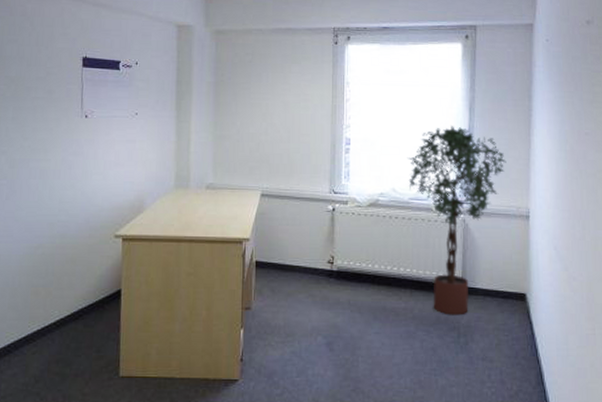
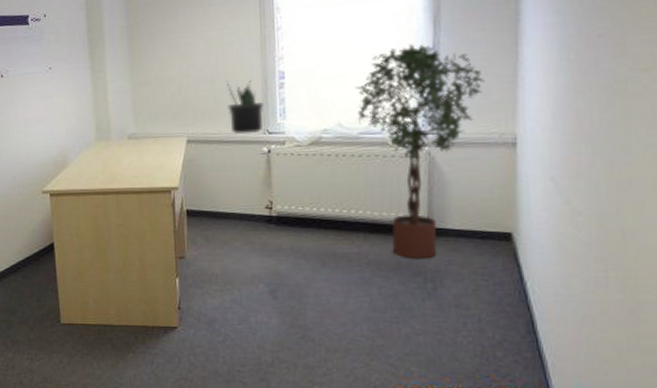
planter: none [300,142,332,192] -> present [226,80,264,135]

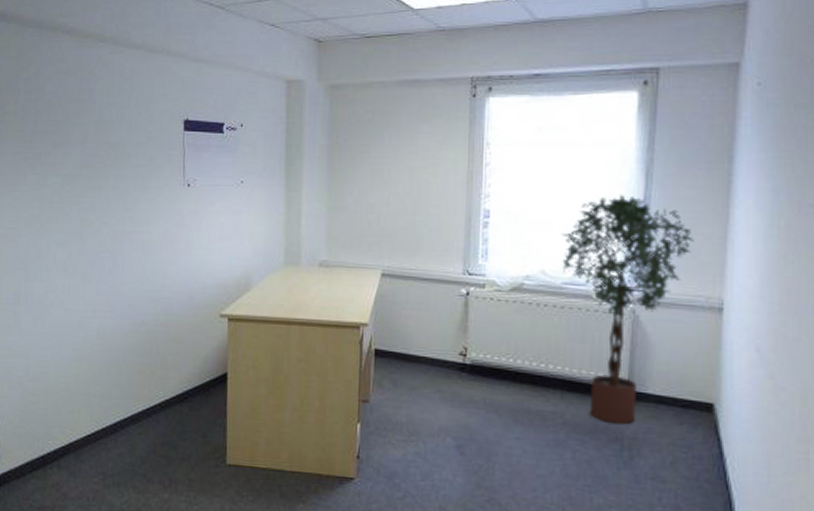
planter: present [226,80,264,135] -> none [428,215,466,273]

